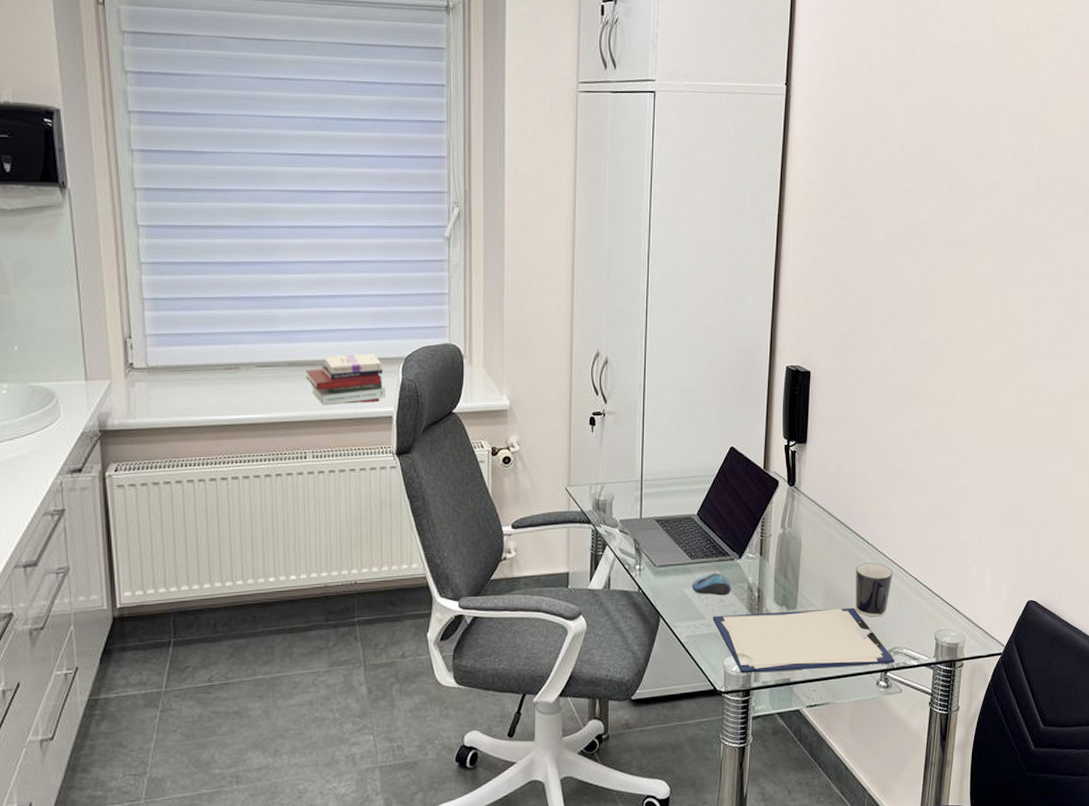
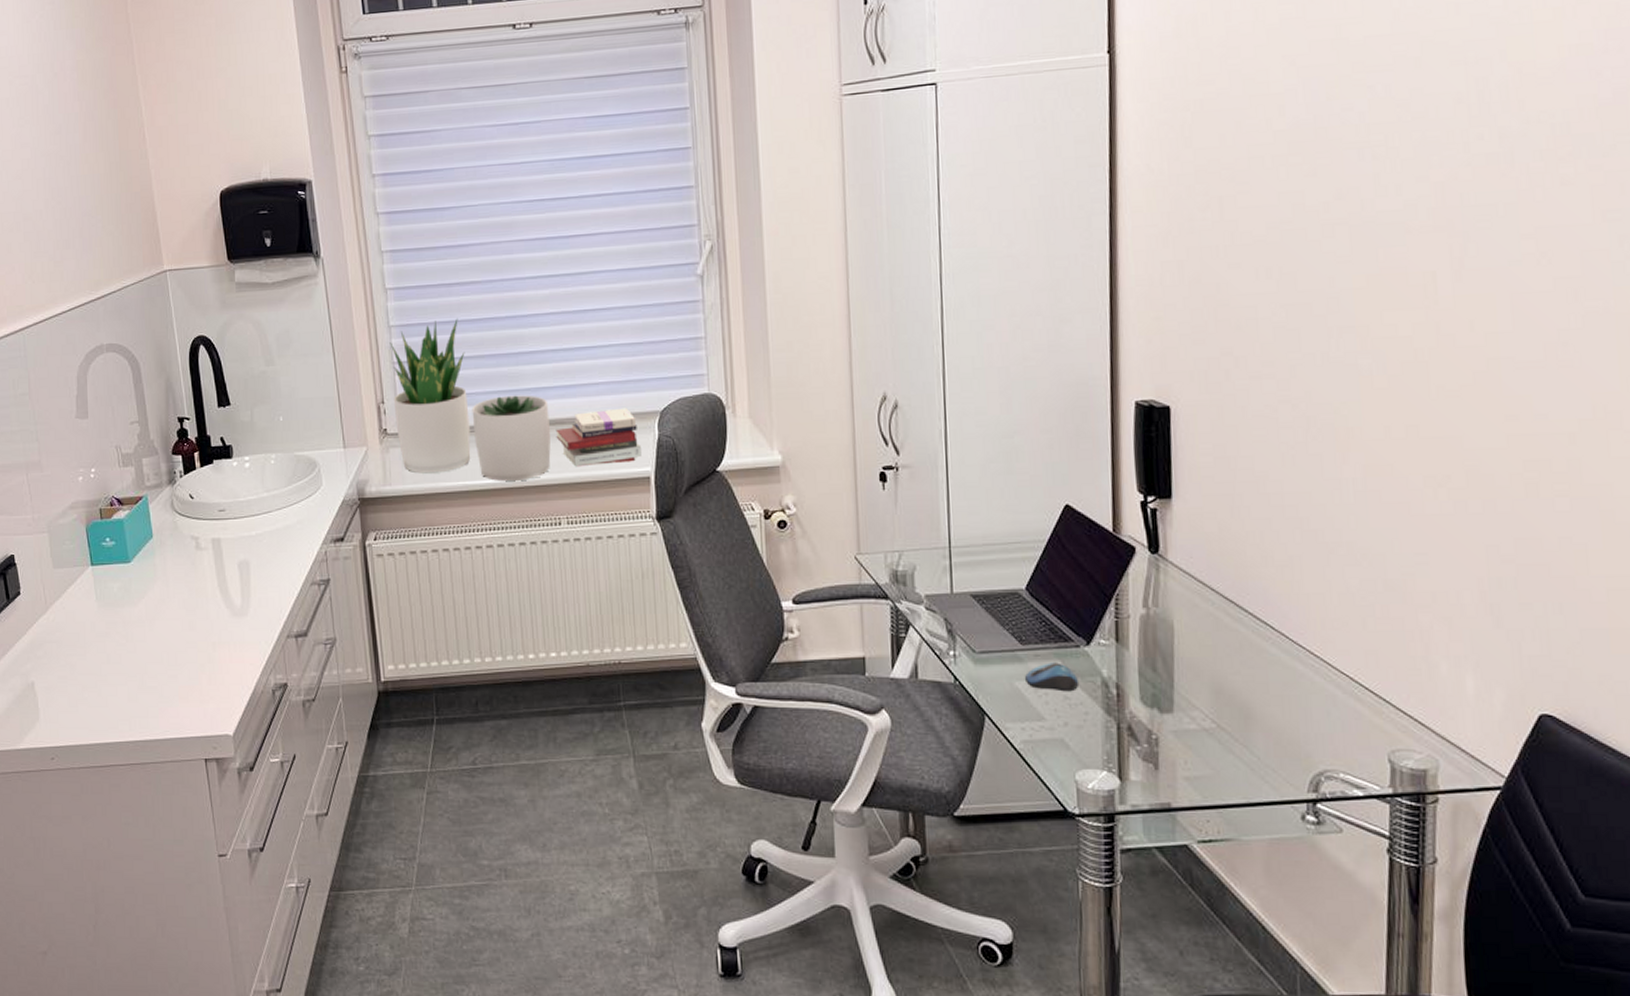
planter: none [140,260,220,408] -> present [390,318,471,474]
planter: none [223,337,300,418] -> present [472,395,551,482]
notepad: present [712,607,895,674] -> none [1055,714,1328,793]
mug: present [855,563,893,617] -> none [1257,655,1315,728]

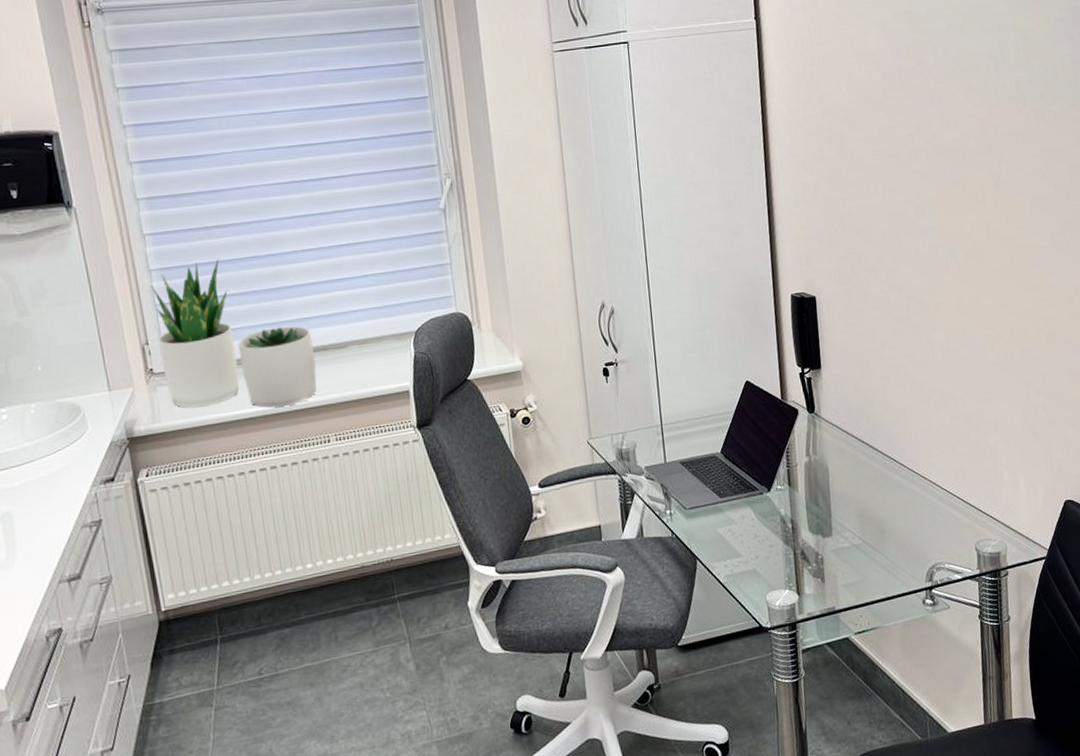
books: present [555,408,641,467] -> none [319,330,400,388]
computer mouse: present [1025,663,1078,692] -> none [725,508,764,533]

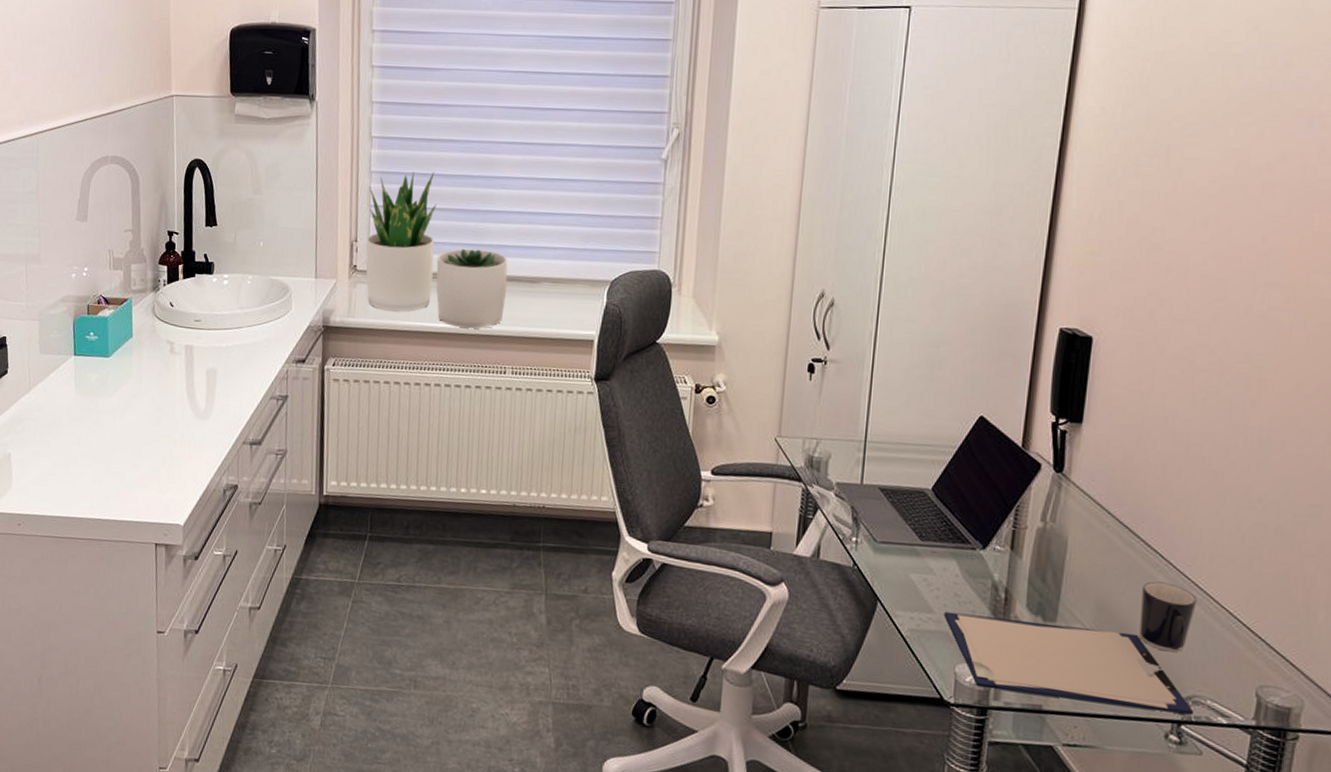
notepad: none [749,527,939,608] -> present [944,611,1194,716]
mug: none [886,480,925,536] -> present [1139,581,1197,653]

